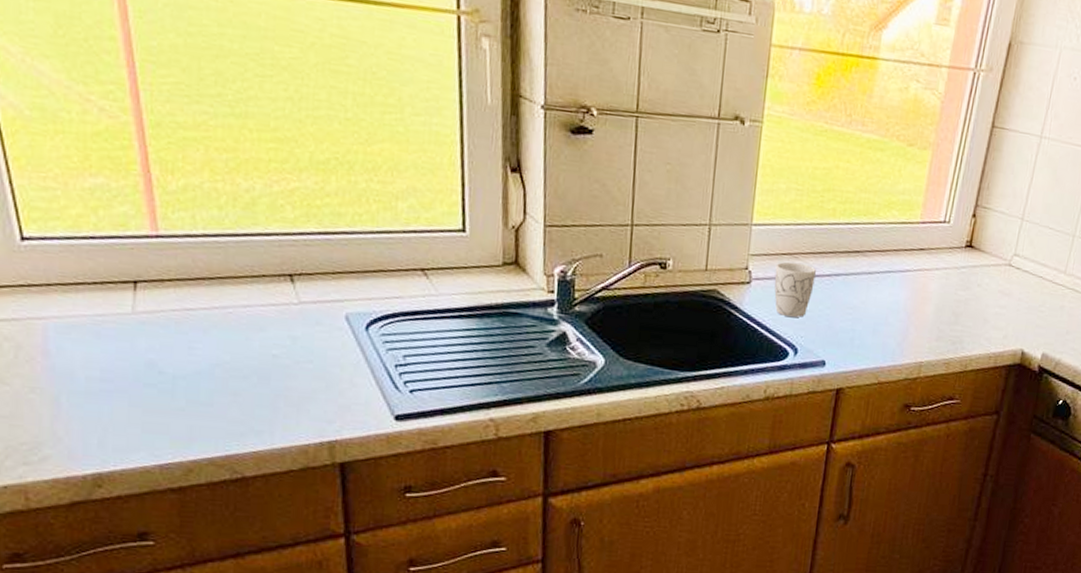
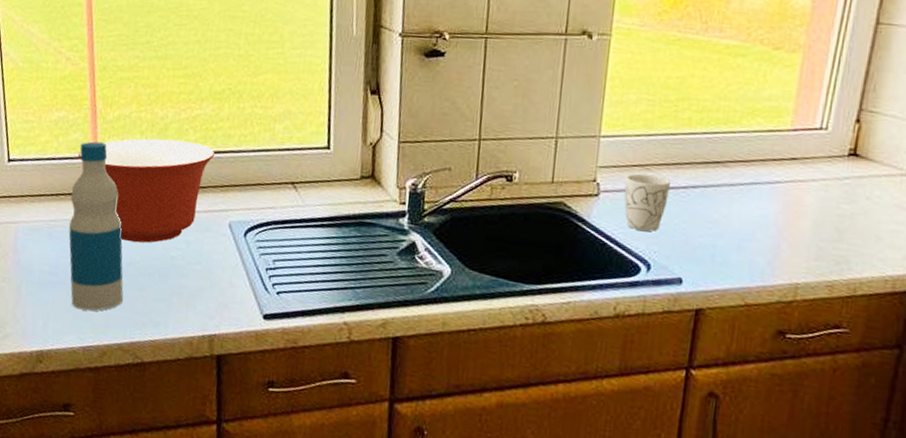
bottle: none [123,216,210,423] -> present [69,141,123,311]
mixing bowl: none [129,214,323,340] -> present [78,138,215,243]

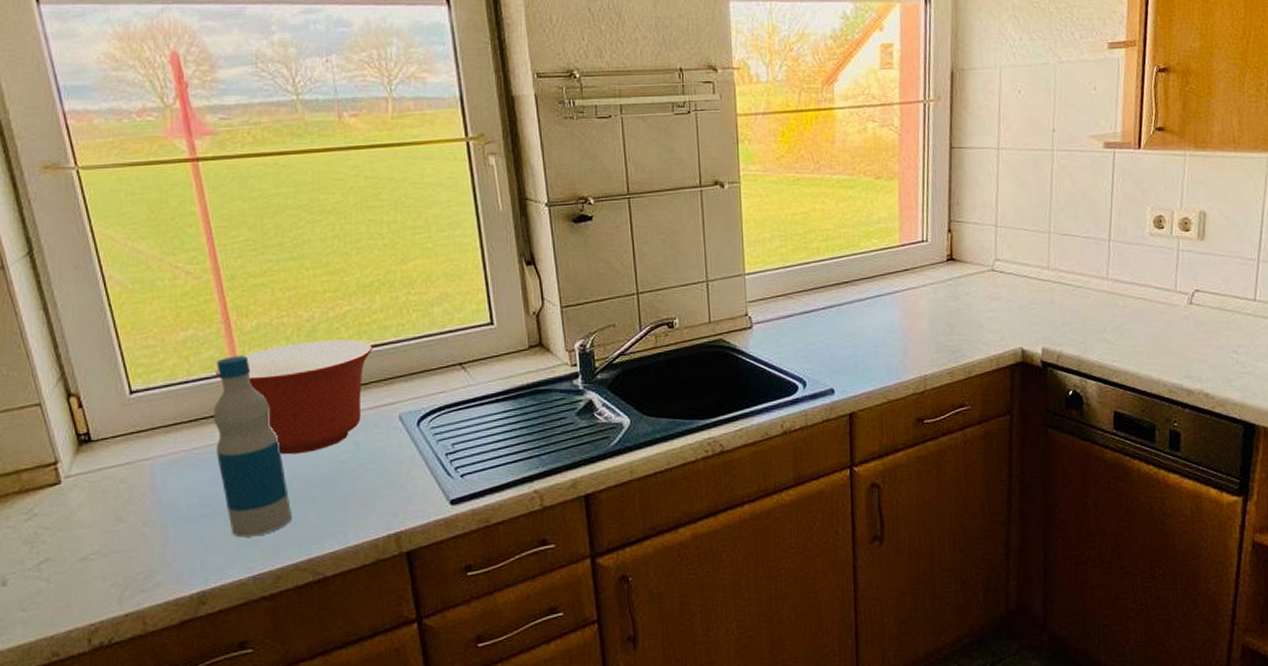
mug: present [624,173,670,231] -> none [773,301,811,353]

